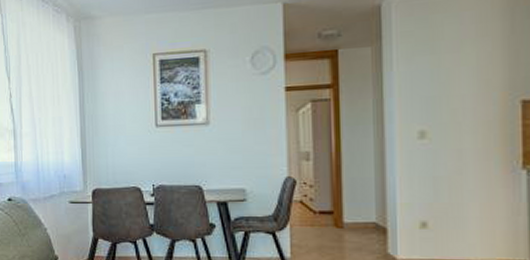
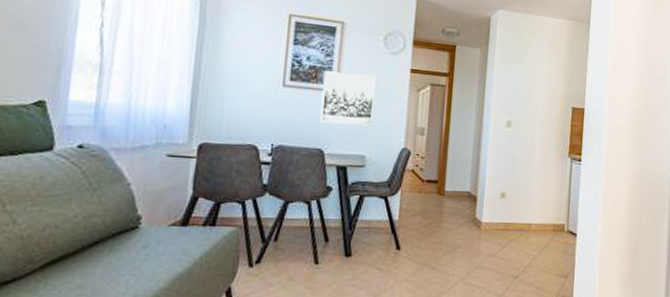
wall art: none [193,101,250,159] -> present [319,71,377,126]

